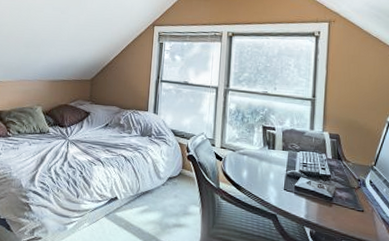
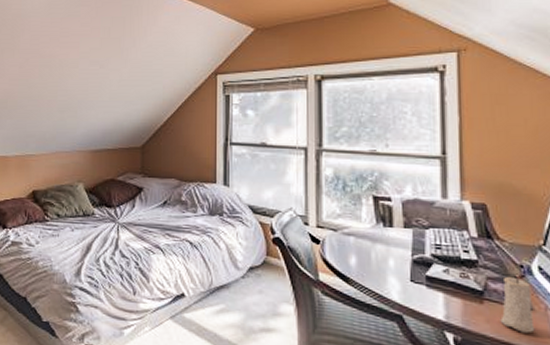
candle: none [342,186,364,228] -> present [500,275,535,334]

